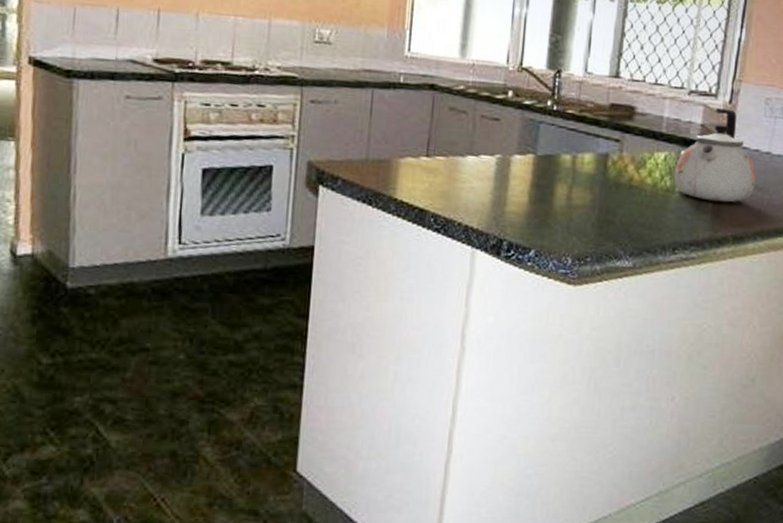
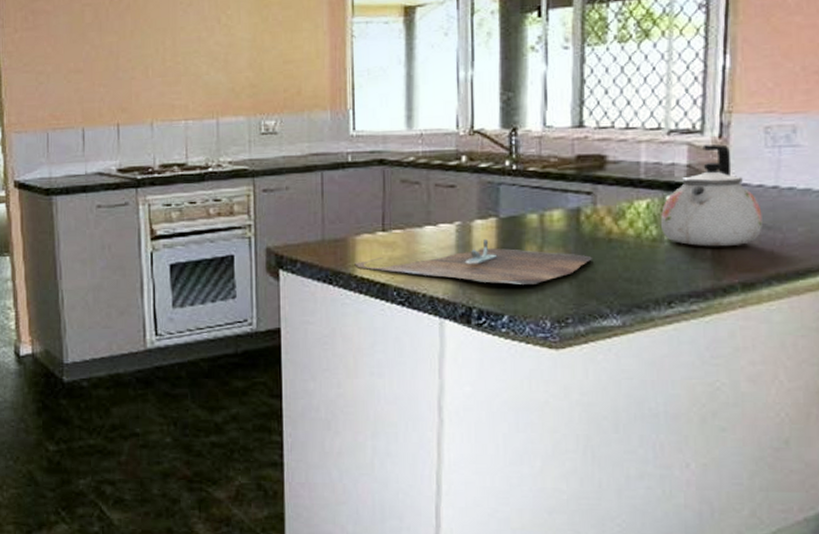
cutting board: none [396,174,615,222] -> present [354,238,593,284]

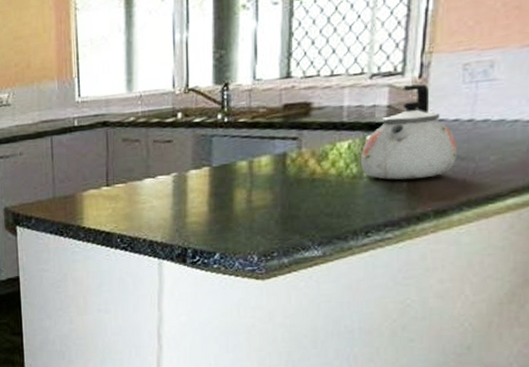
cutting board: present [354,238,593,284] -> none [82,186,298,226]

